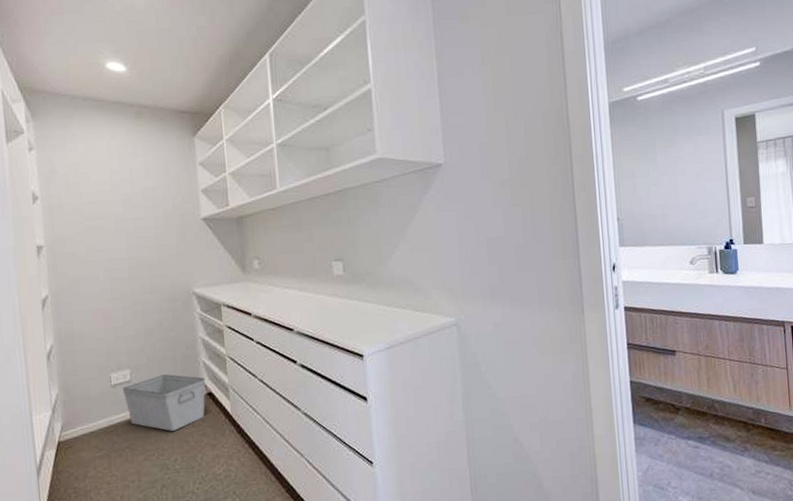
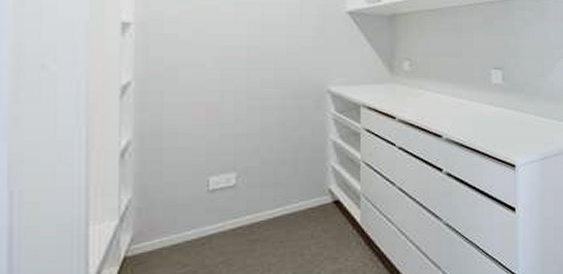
storage bin: present [122,374,206,431] -> none [223,179,333,244]

